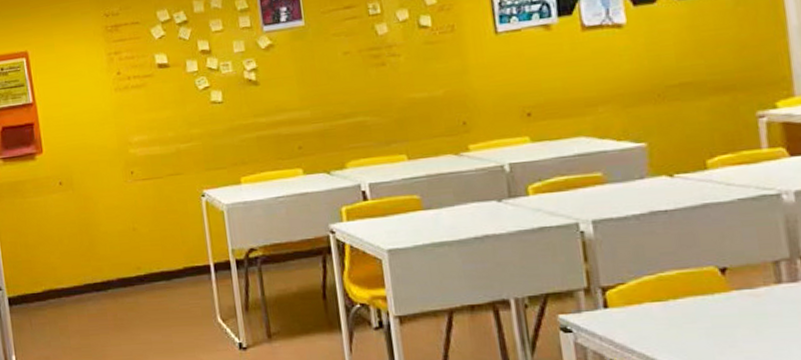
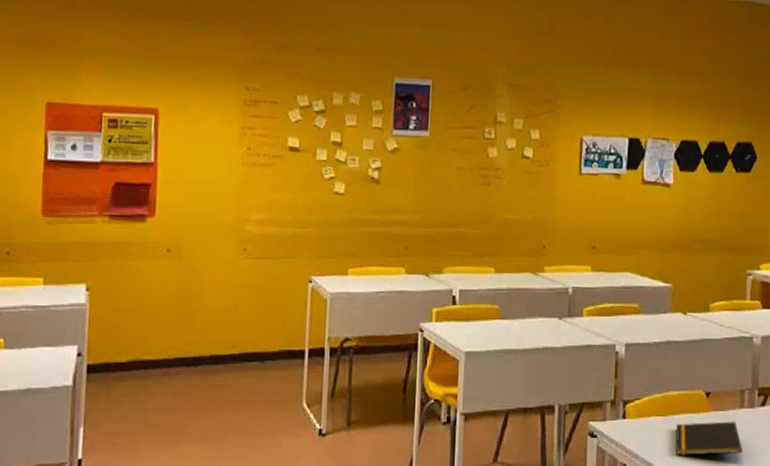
notepad: none [682,301,790,347] -> present [675,421,743,455]

